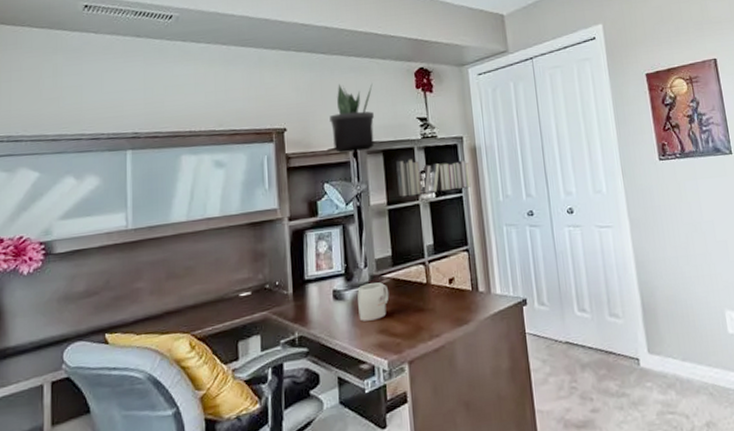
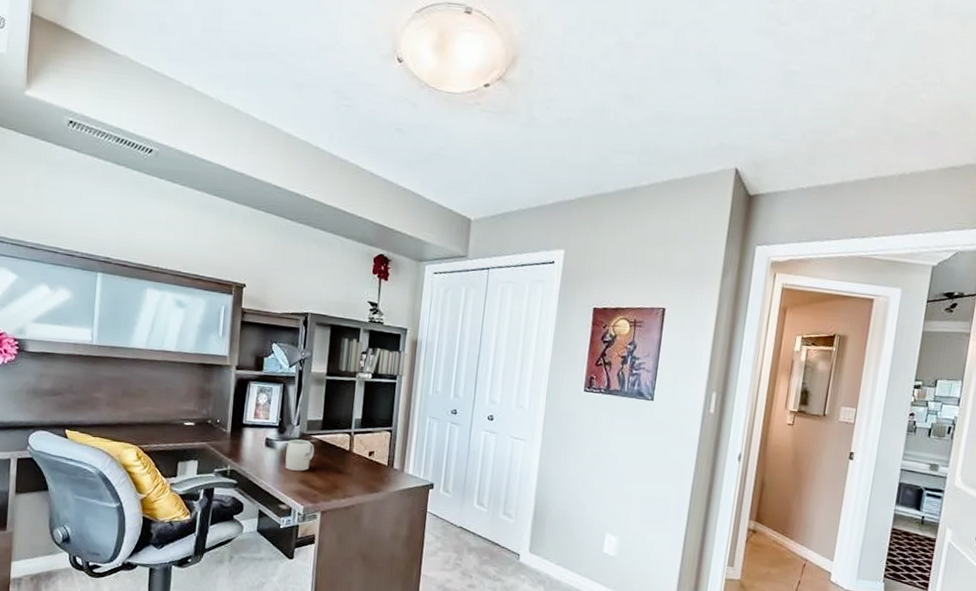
planter: present [329,84,375,153] -> none [287,253,333,321]

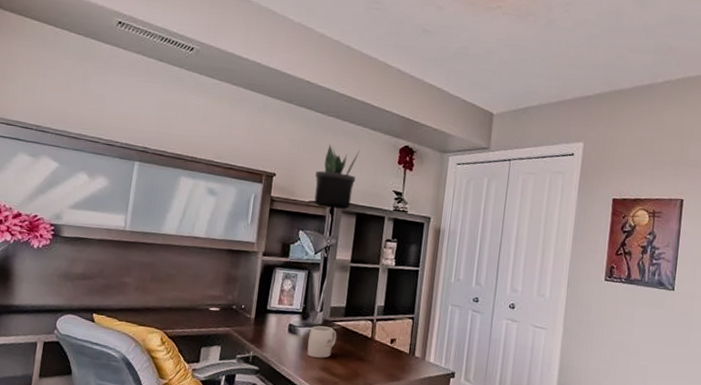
planter: none [287,253,333,321] -> present [314,144,360,209]
books: present [338,337,362,373] -> none [362,225,387,260]
books: present [358,347,408,376] -> none [382,235,431,264]

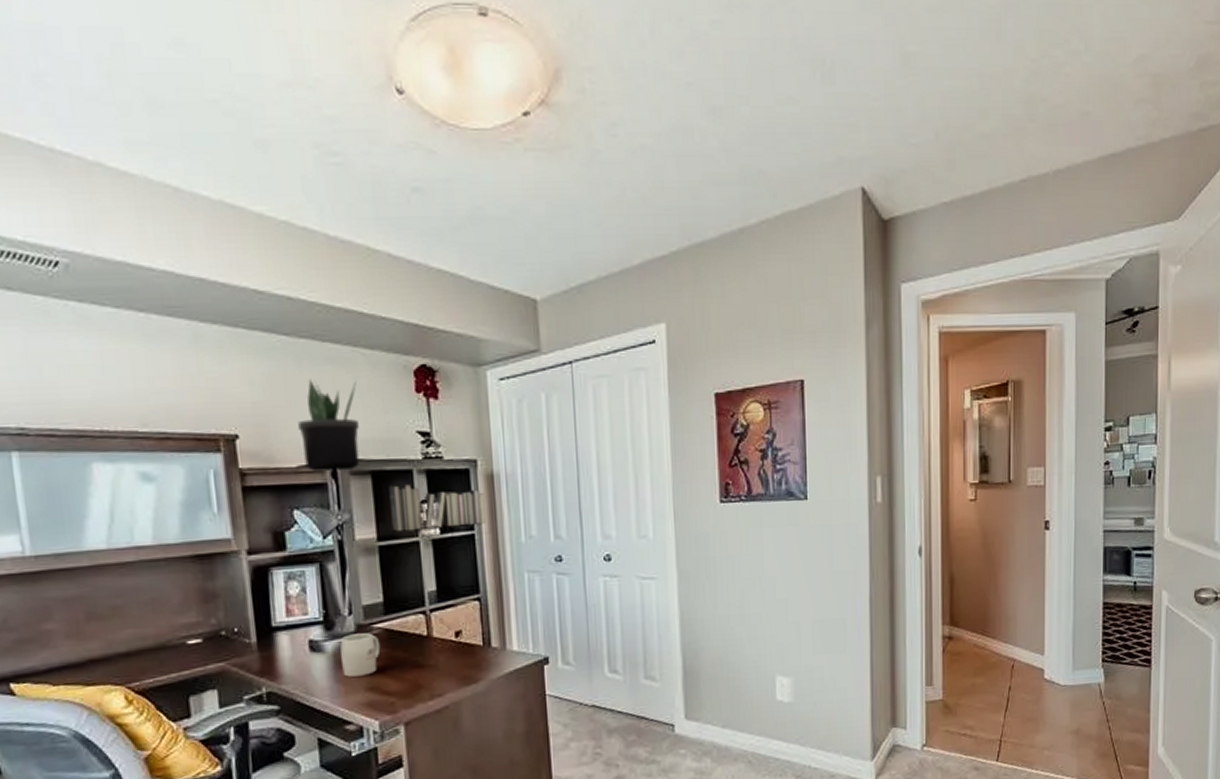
books: none [362,225,387,260] -> present [389,484,422,532]
books: none [382,235,431,264] -> present [420,489,486,529]

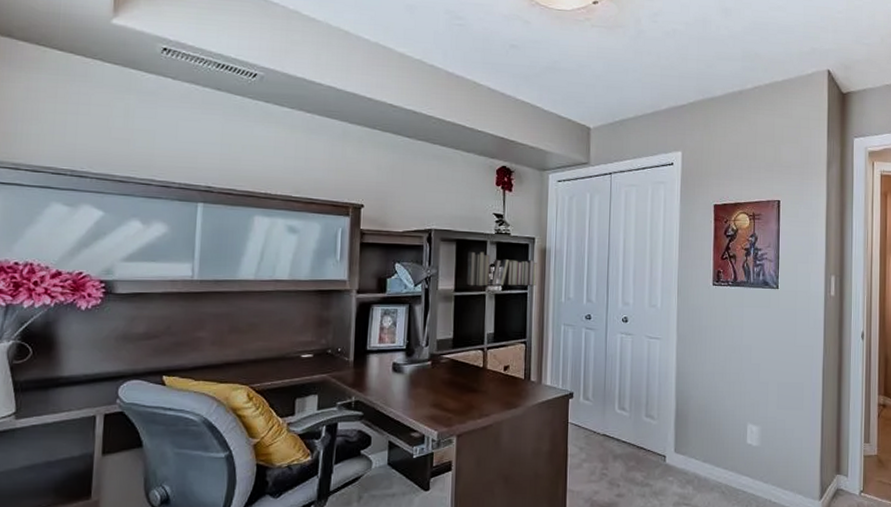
planter: present [298,379,360,471] -> none [408,169,454,237]
mug: present [339,633,381,677] -> none [414,361,446,394]

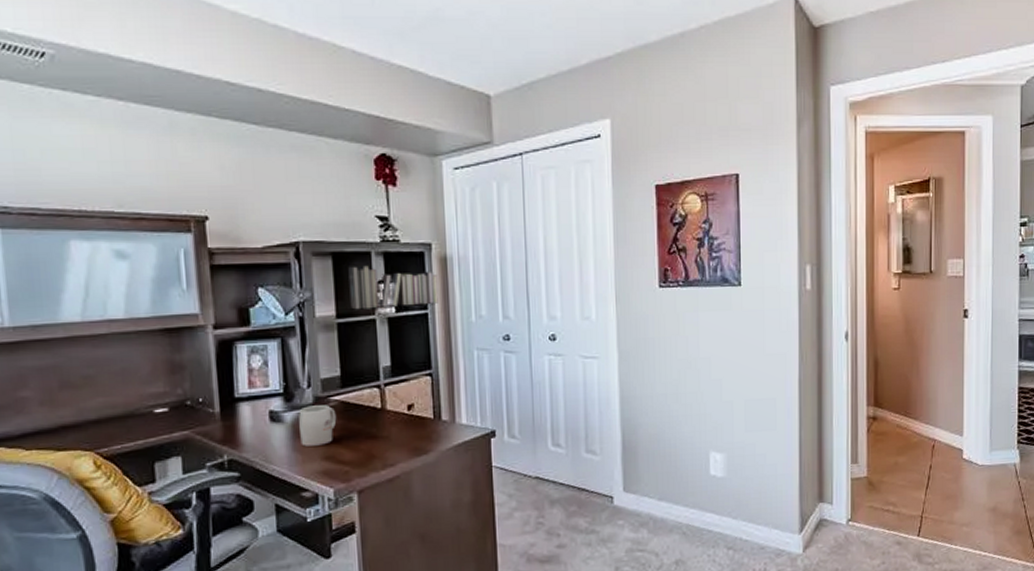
mug: none [414,361,446,394] -> present [298,405,337,447]

